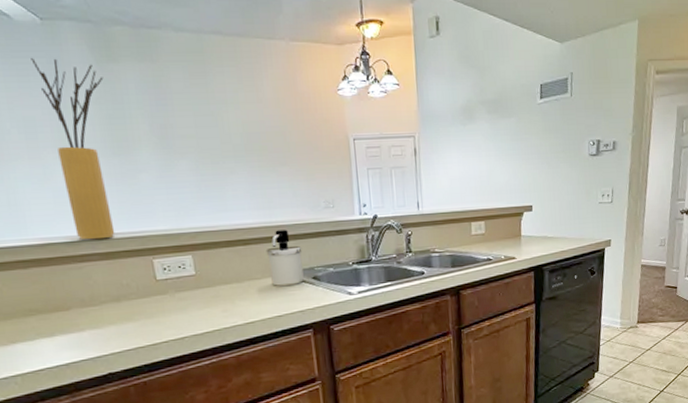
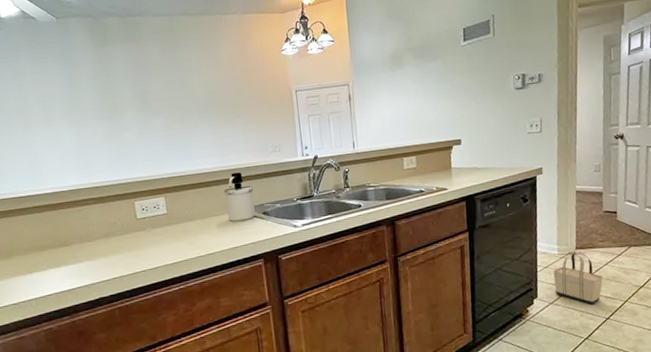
vase: present [31,57,115,240] -> none [49,47,106,188]
shopping bag: none [615,325,660,378] -> present [553,251,603,305]

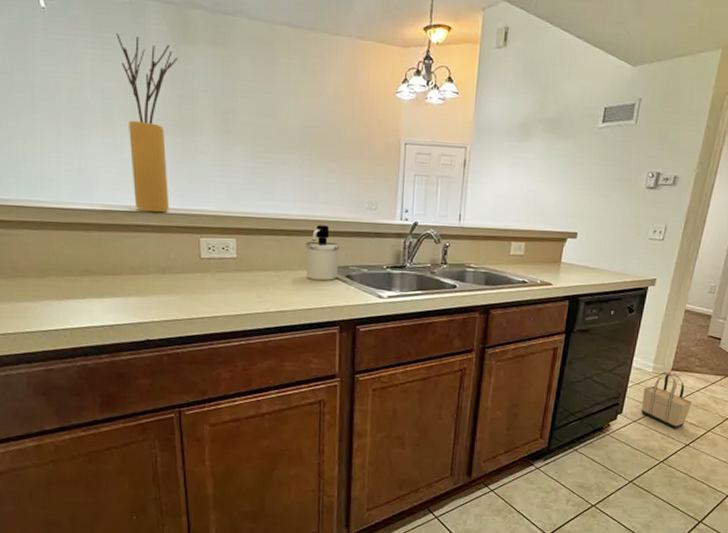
vase: none [49,47,106,188] -> present [116,32,178,213]

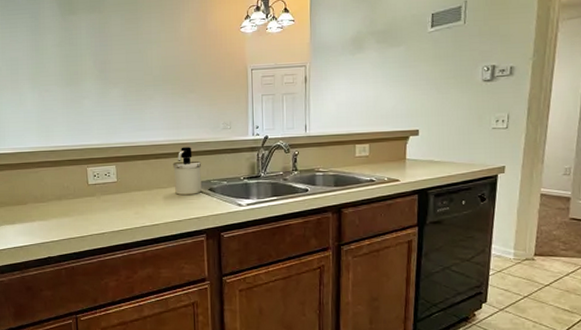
vase: present [116,32,178,213] -> none [20,14,65,151]
shopping bag: present [641,372,692,429] -> none [506,258,562,316]

